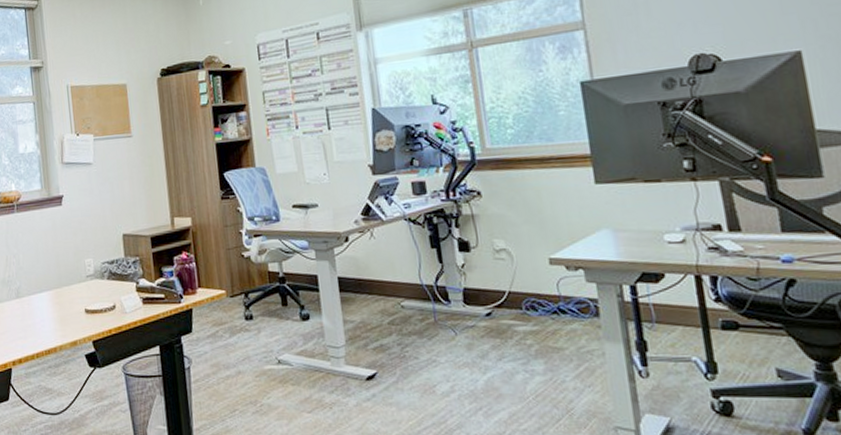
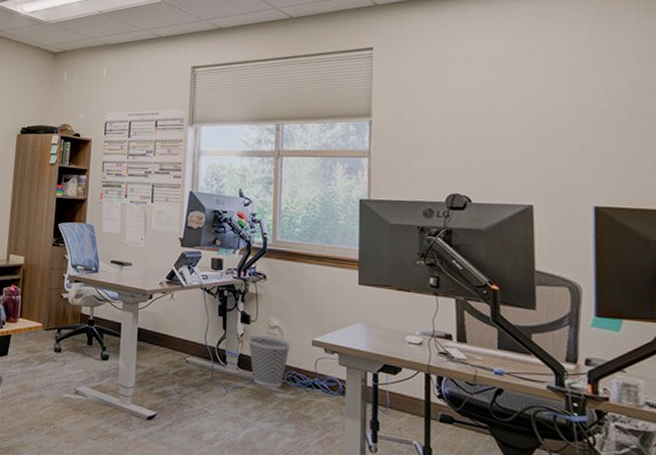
wastebasket: none [471,261,524,321] -> present [248,335,291,388]

